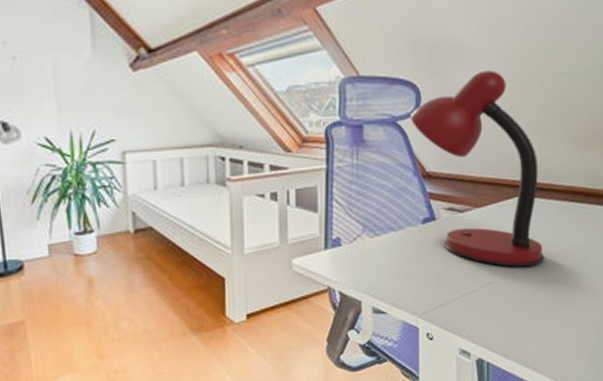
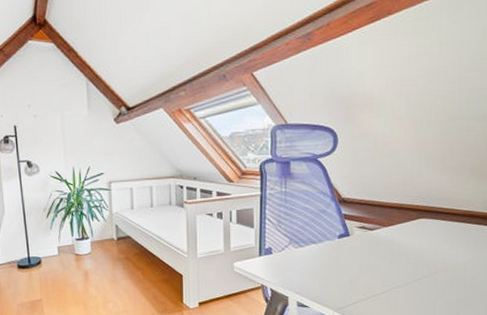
desk lamp: present [411,70,545,267] -> none [329,117,445,275]

